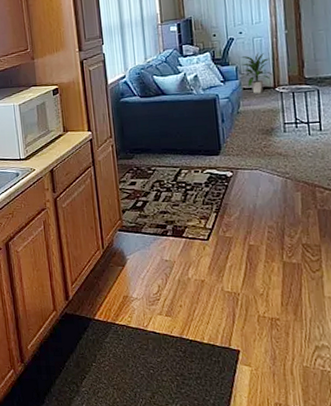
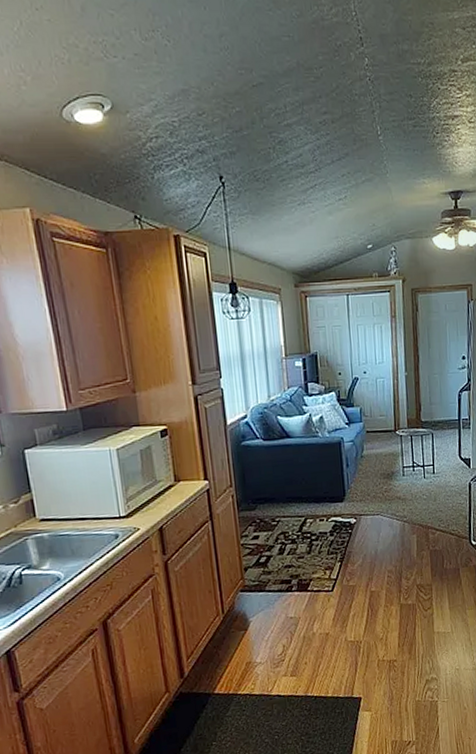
indoor plant: present [240,52,273,94] -> none [364,394,394,437]

